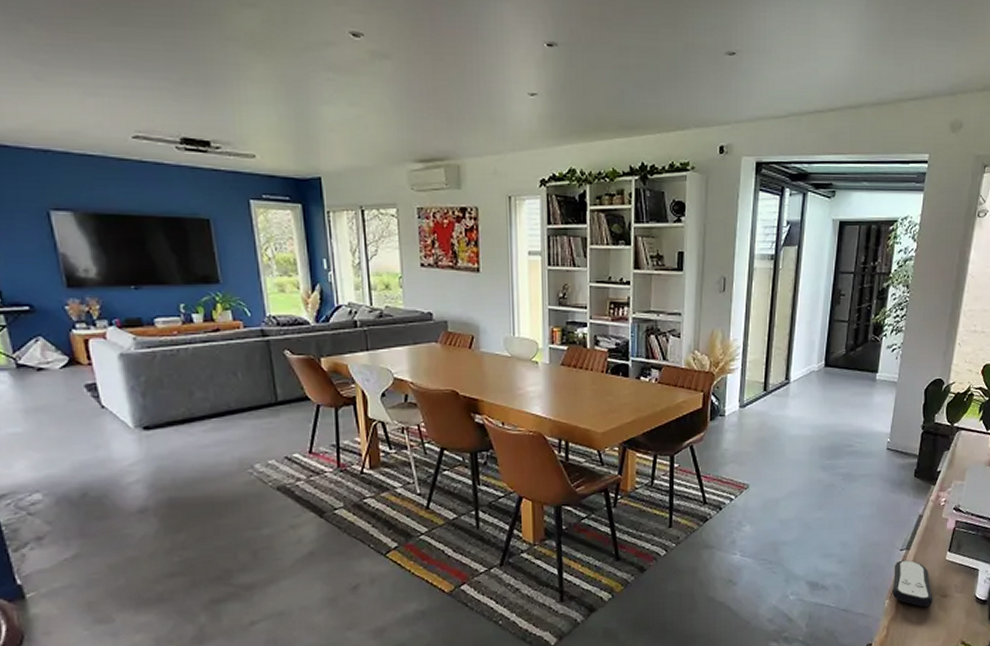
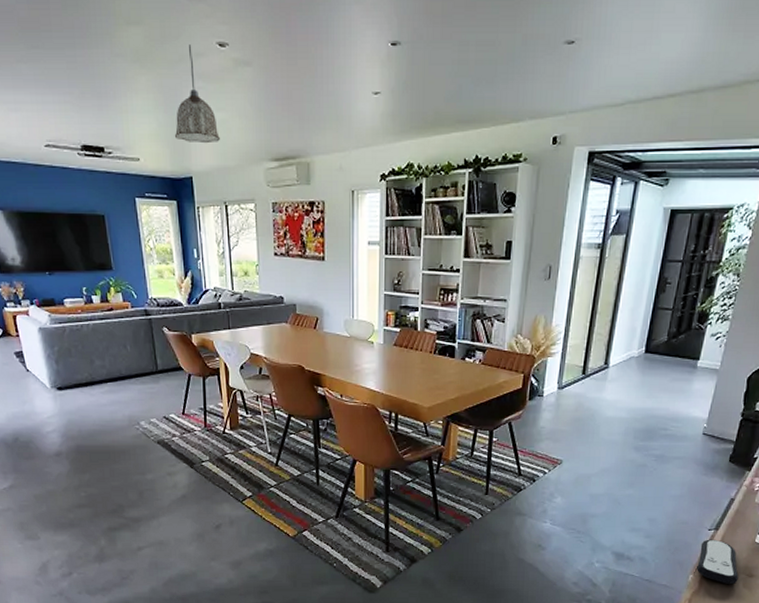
pendant lamp: none [298,32,354,141] -> present [174,45,220,144]

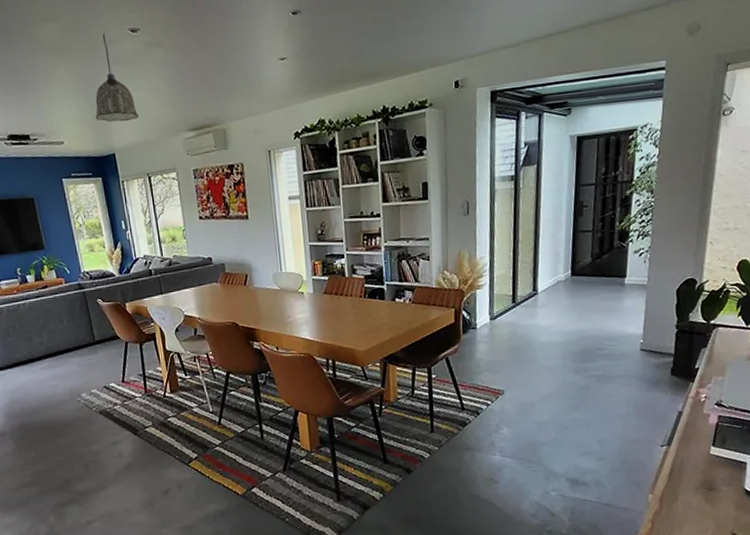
remote control: present [697,539,739,585] -> none [655,455,699,501]

